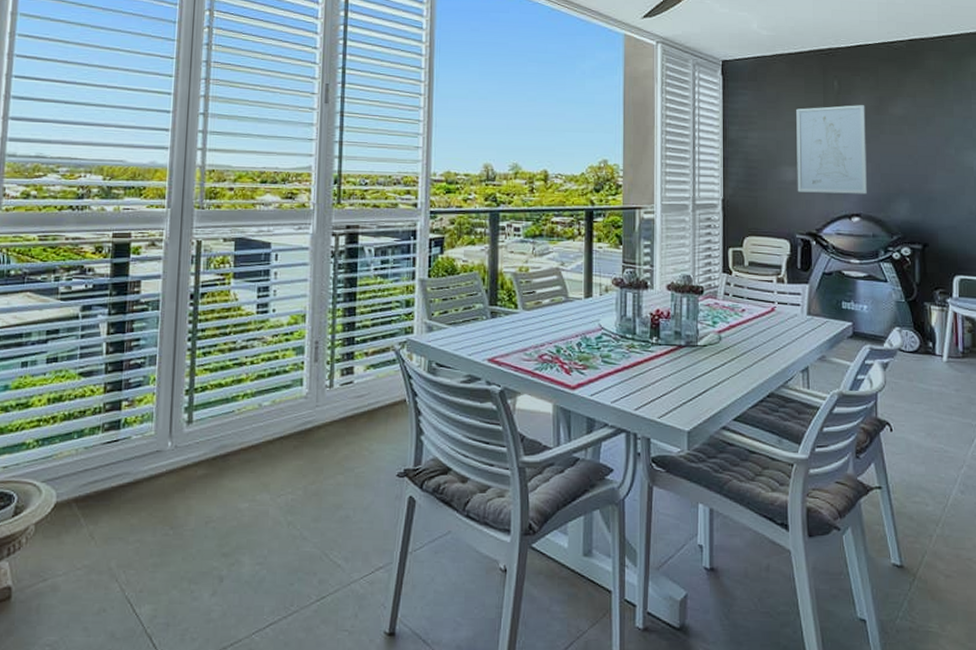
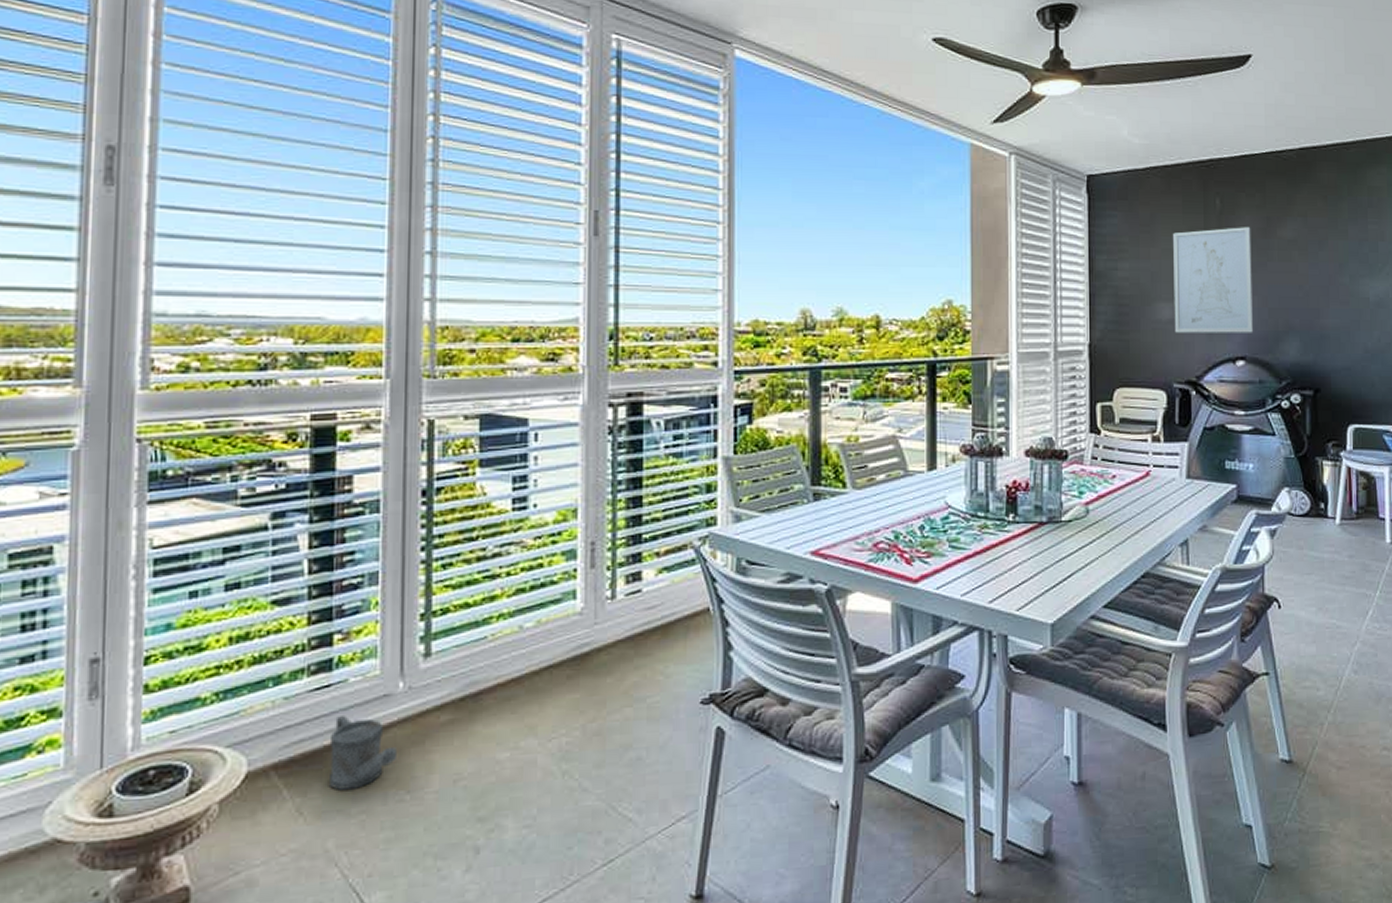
watering can: none [114,463,164,522] -> present [330,714,396,790]

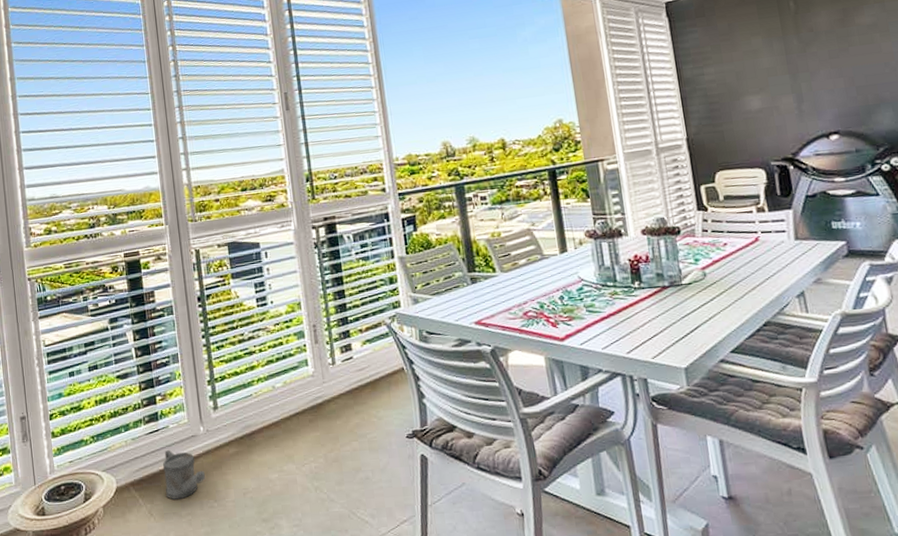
wall art: present [1173,227,1254,333] -> none [752,20,844,120]

